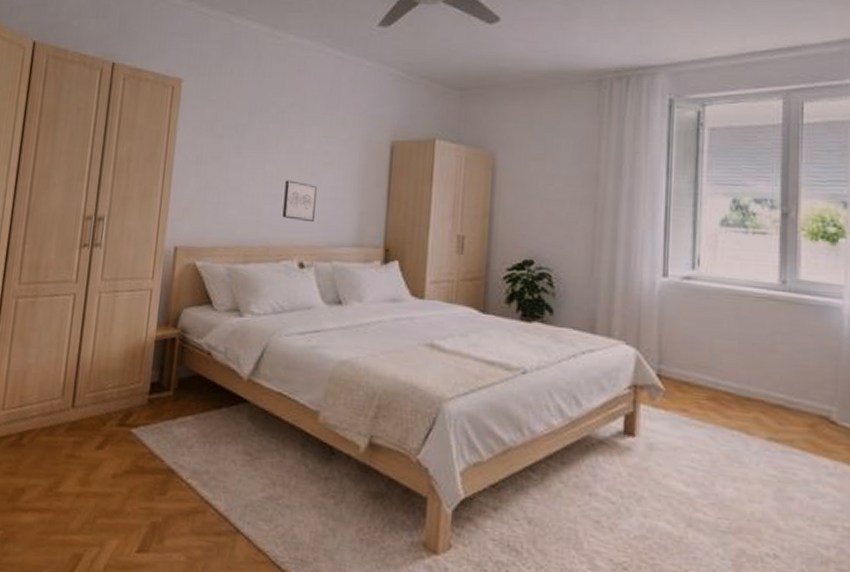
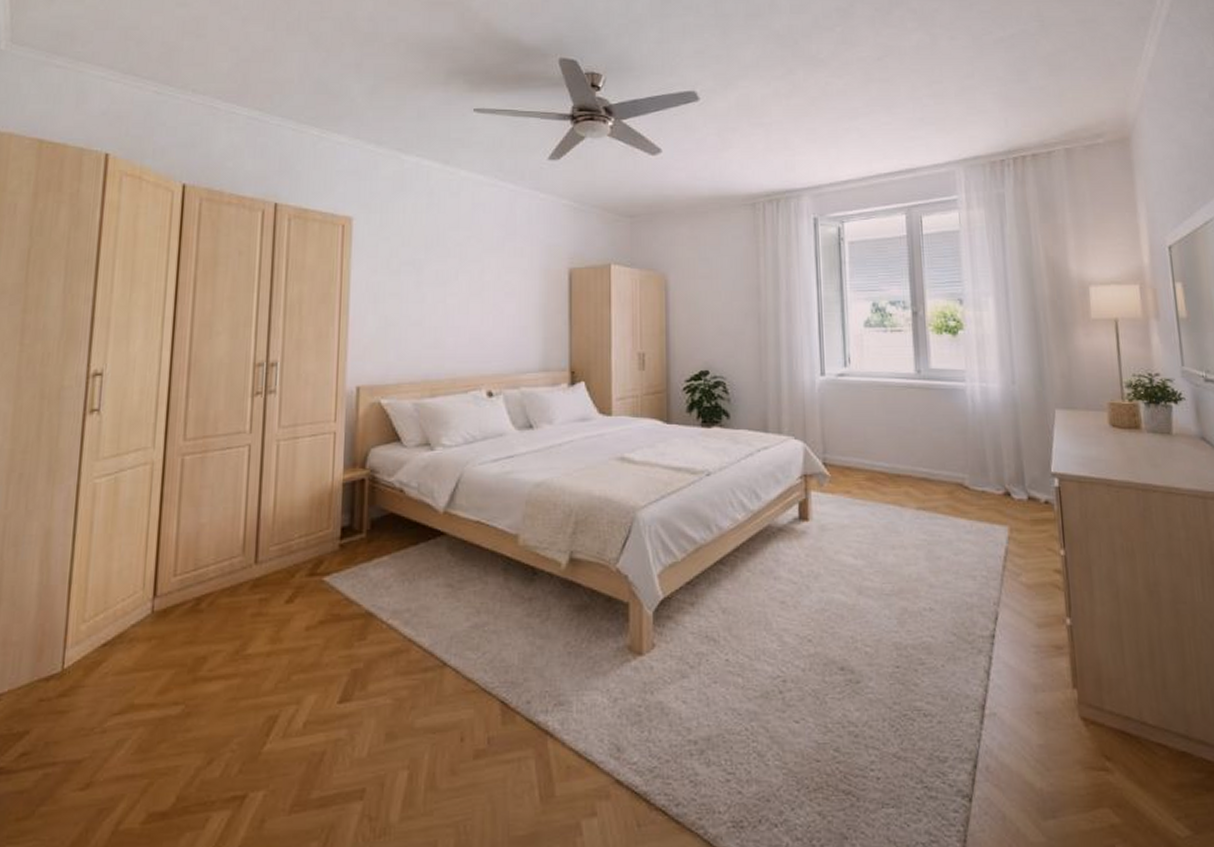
wall art: present [282,180,317,223] -> none [467,312,500,352]

